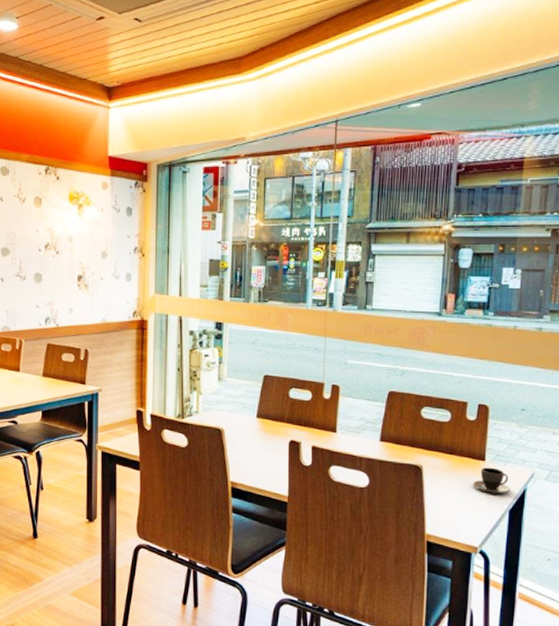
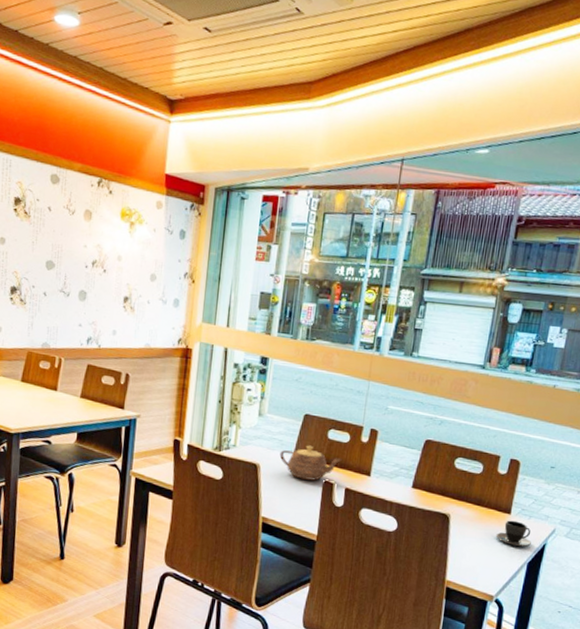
teapot: none [242,406,306,441] -> present [279,445,342,481]

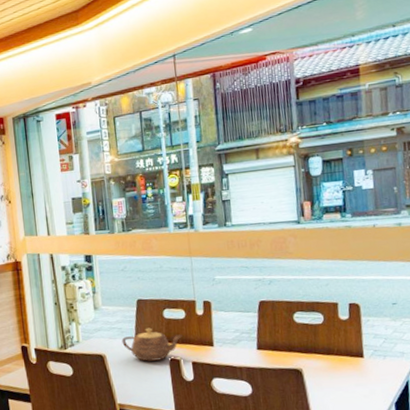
teacup: present [495,520,531,547] -> none [354,363,393,388]

